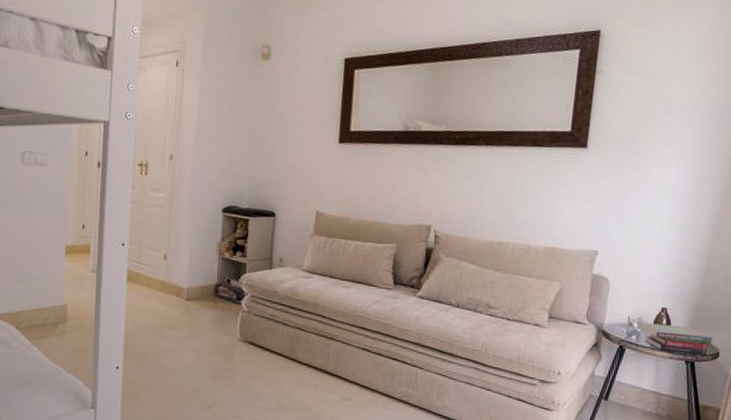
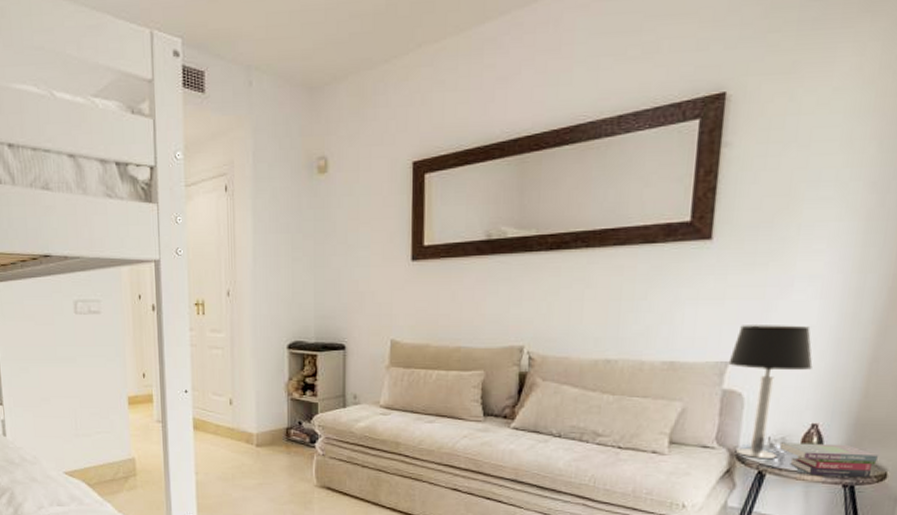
table lamp: none [598,221,663,336] -> present [728,325,813,459]

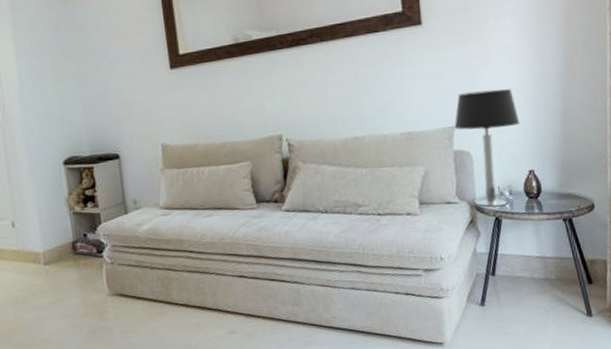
books: present [780,442,878,477] -> none [509,184,585,215]

